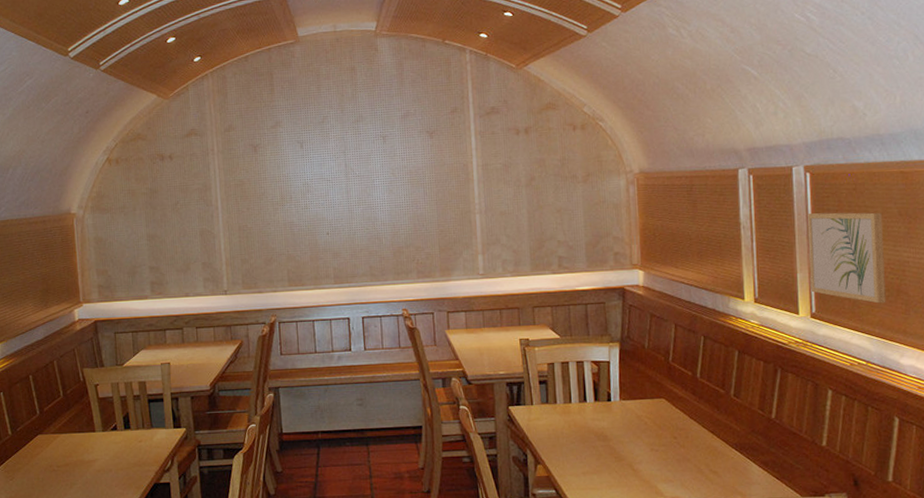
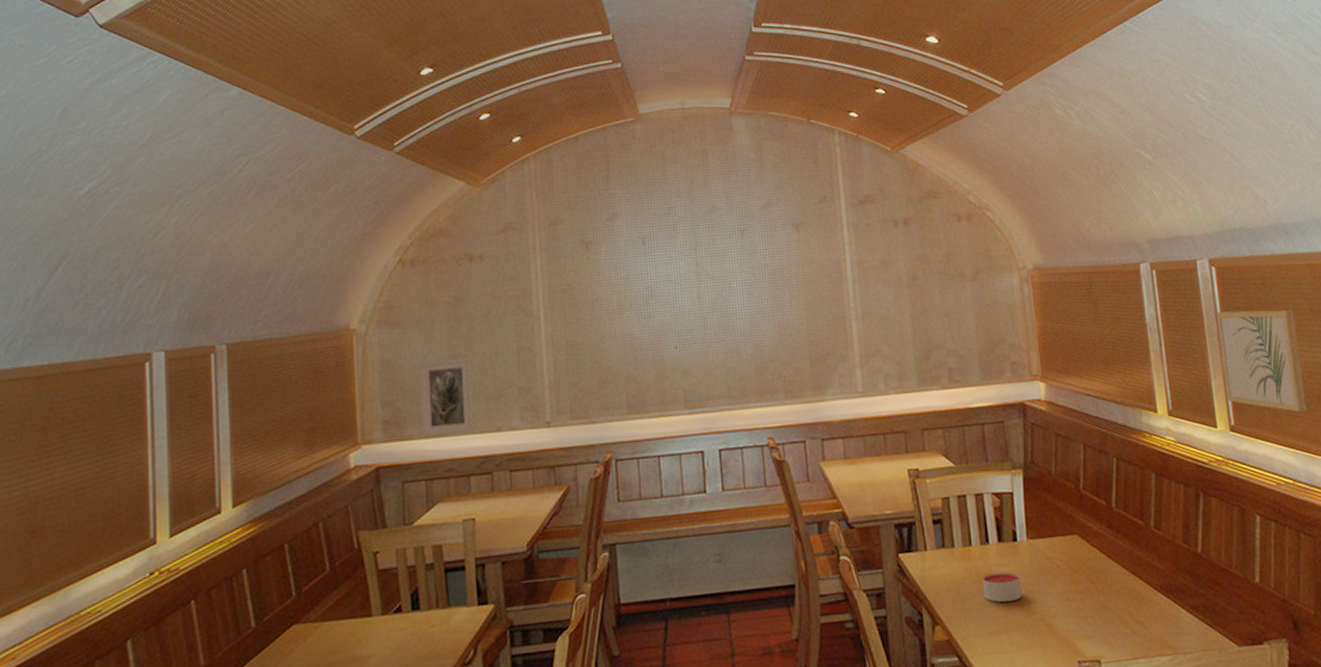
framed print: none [124,238,169,299] -> present [419,358,475,437]
candle: none [579,425,613,449] -> present [982,572,1022,603]

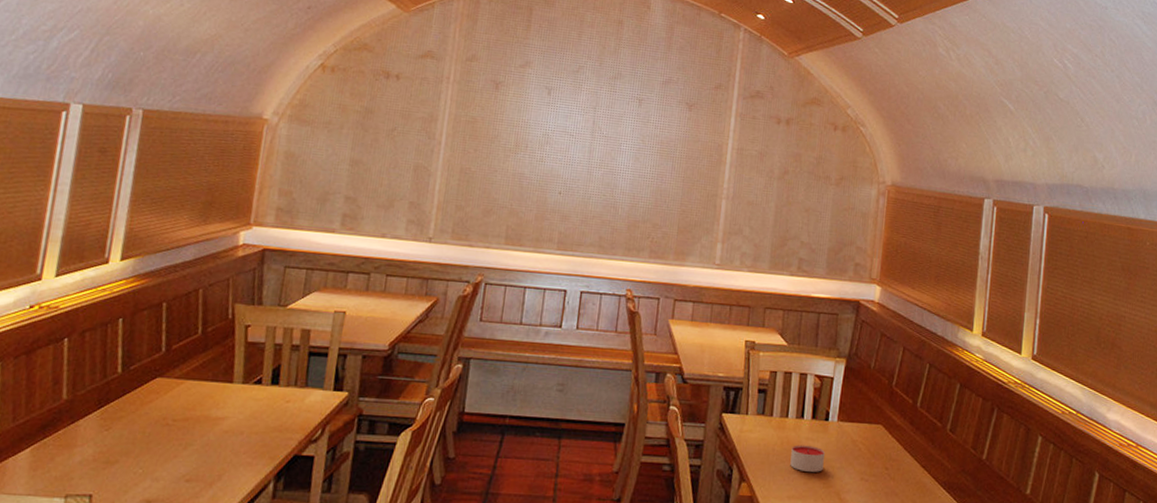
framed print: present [419,358,475,437] -> none [311,161,371,234]
wall art: present [1217,309,1307,413] -> none [1035,253,1108,355]

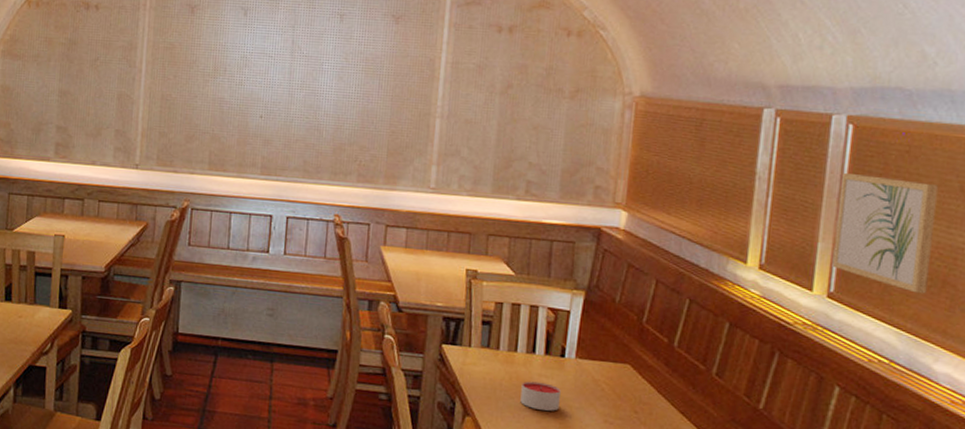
wall art: none [1035,253,1108,355] -> present [832,172,939,294]

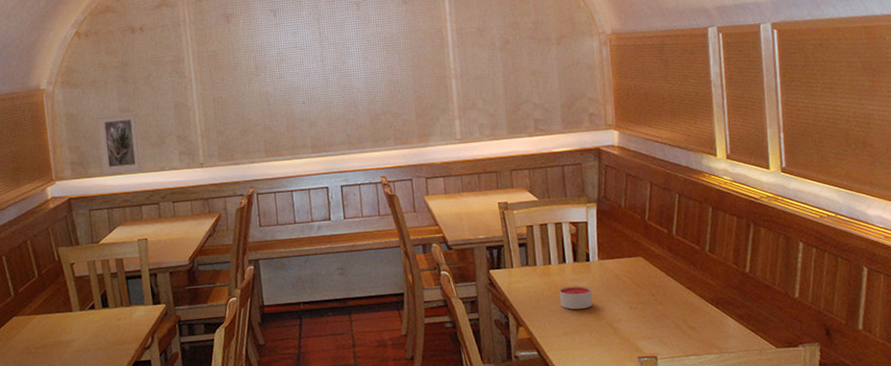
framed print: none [29,93,78,162] -> present [96,112,144,175]
wall art: present [832,172,939,294] -> none [776,67,853,156]

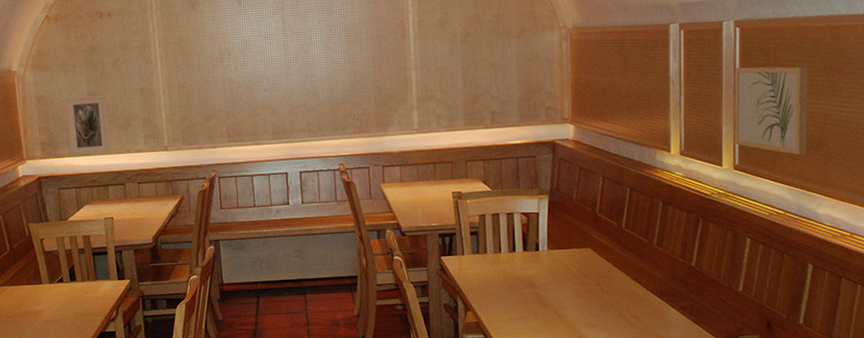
candle: present [559,285,592,310] -> none [508,274,540,296]
wall art: none [776,67,853,156] -> present [735,66,808,156]

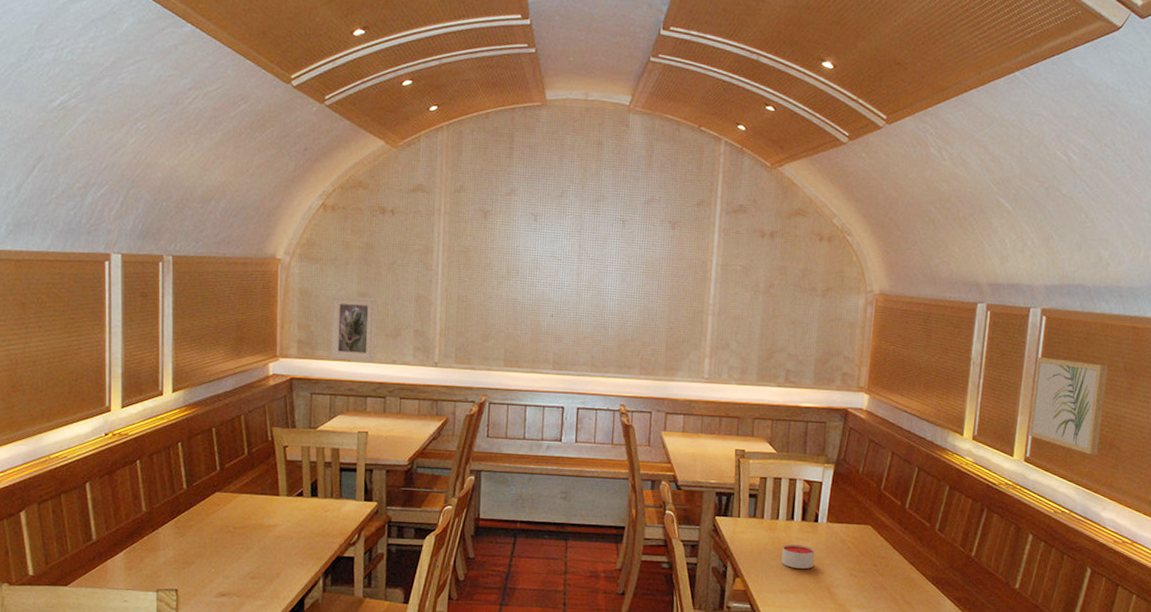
candle: none [508,274,540,296] -> present [781,544,815,569]

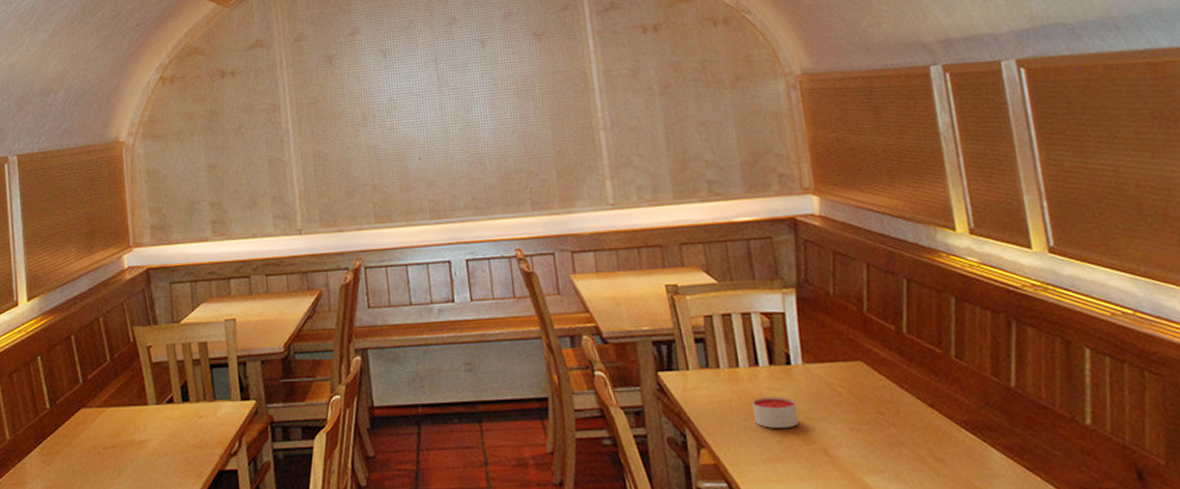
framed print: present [330,296,377,361] -> none [180,168,233,241]
wall art: present [1028,356,1109,455] -> none [1028,115,1150,233]

